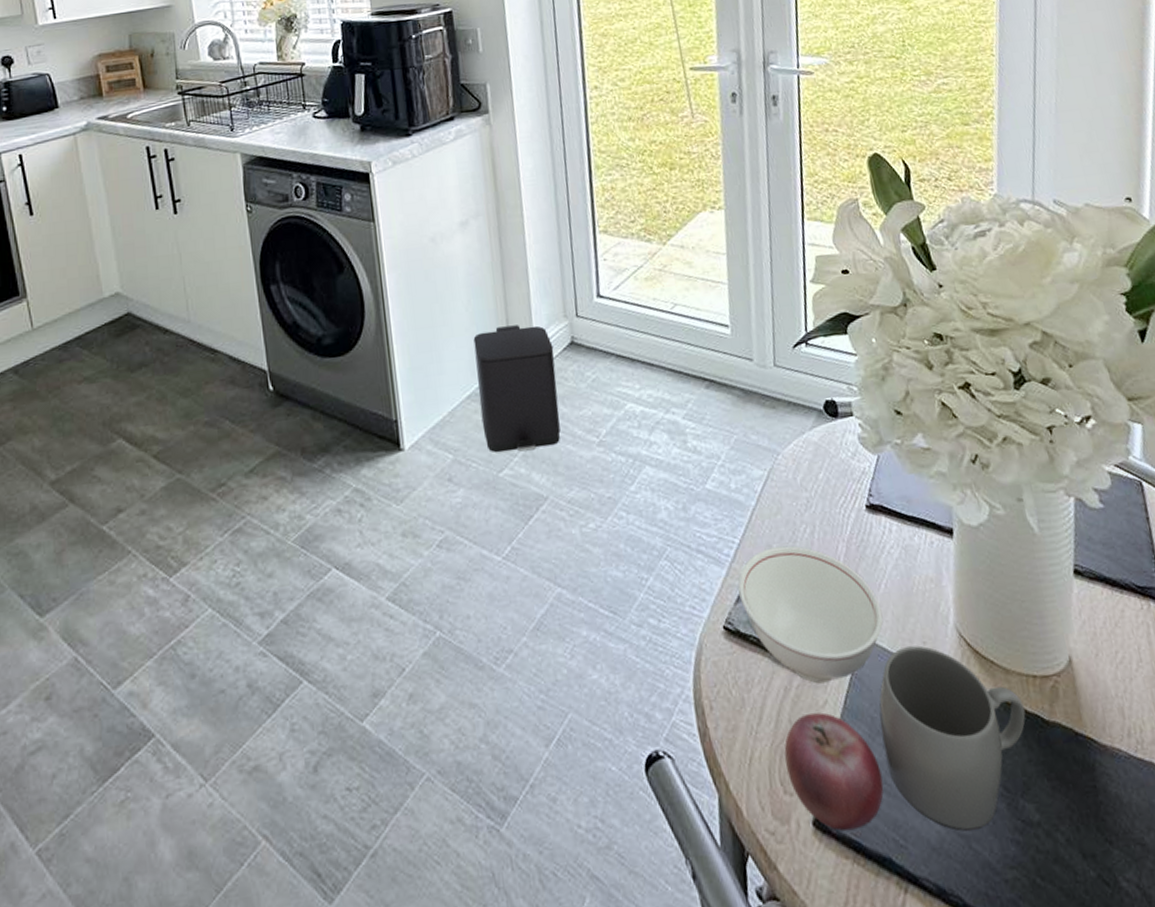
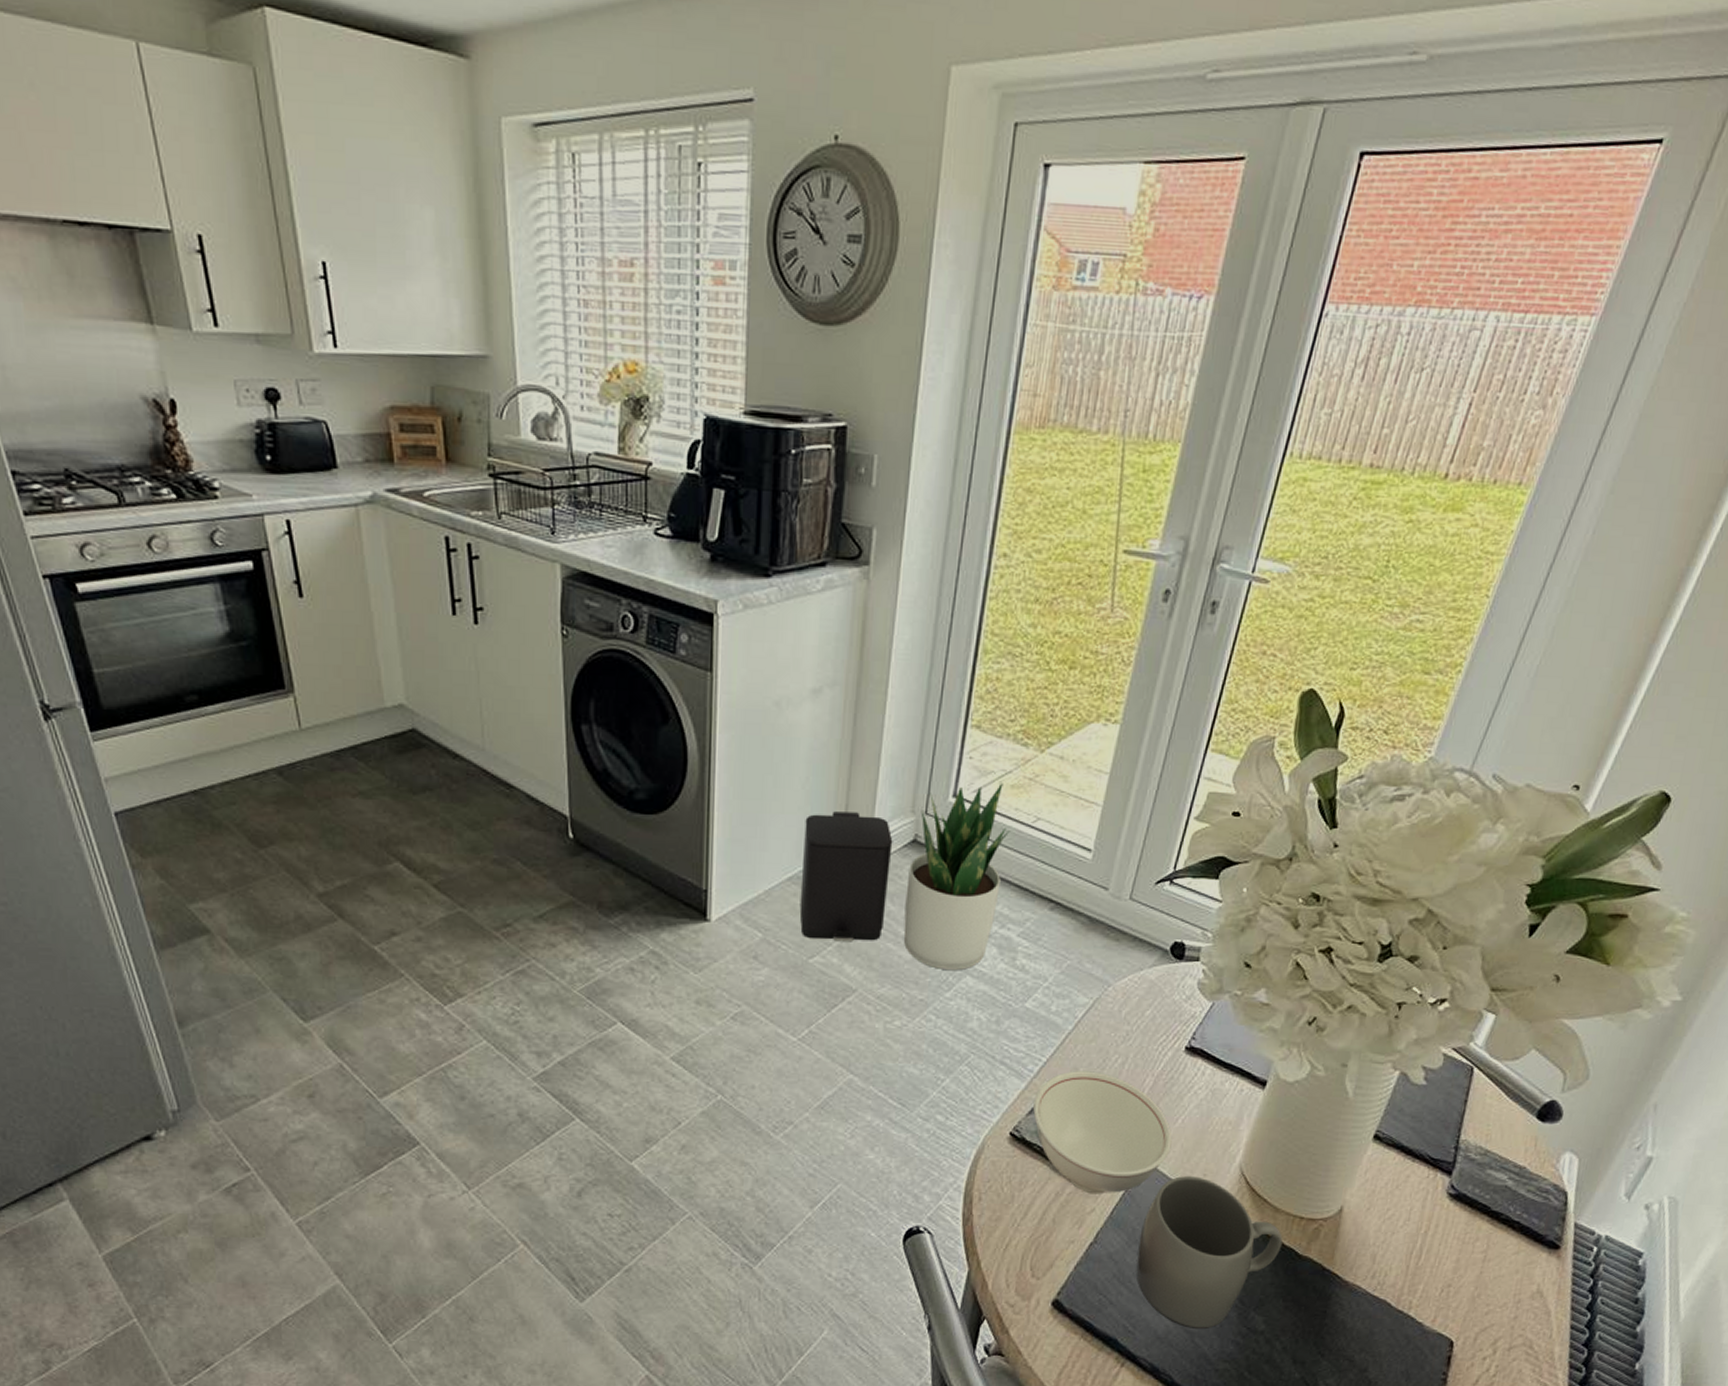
planter: none [572,277,659,465] -> present [903,782,1011,971]
fruit: present [784,712,884,832] -> none [1039,1218,1129,1314]

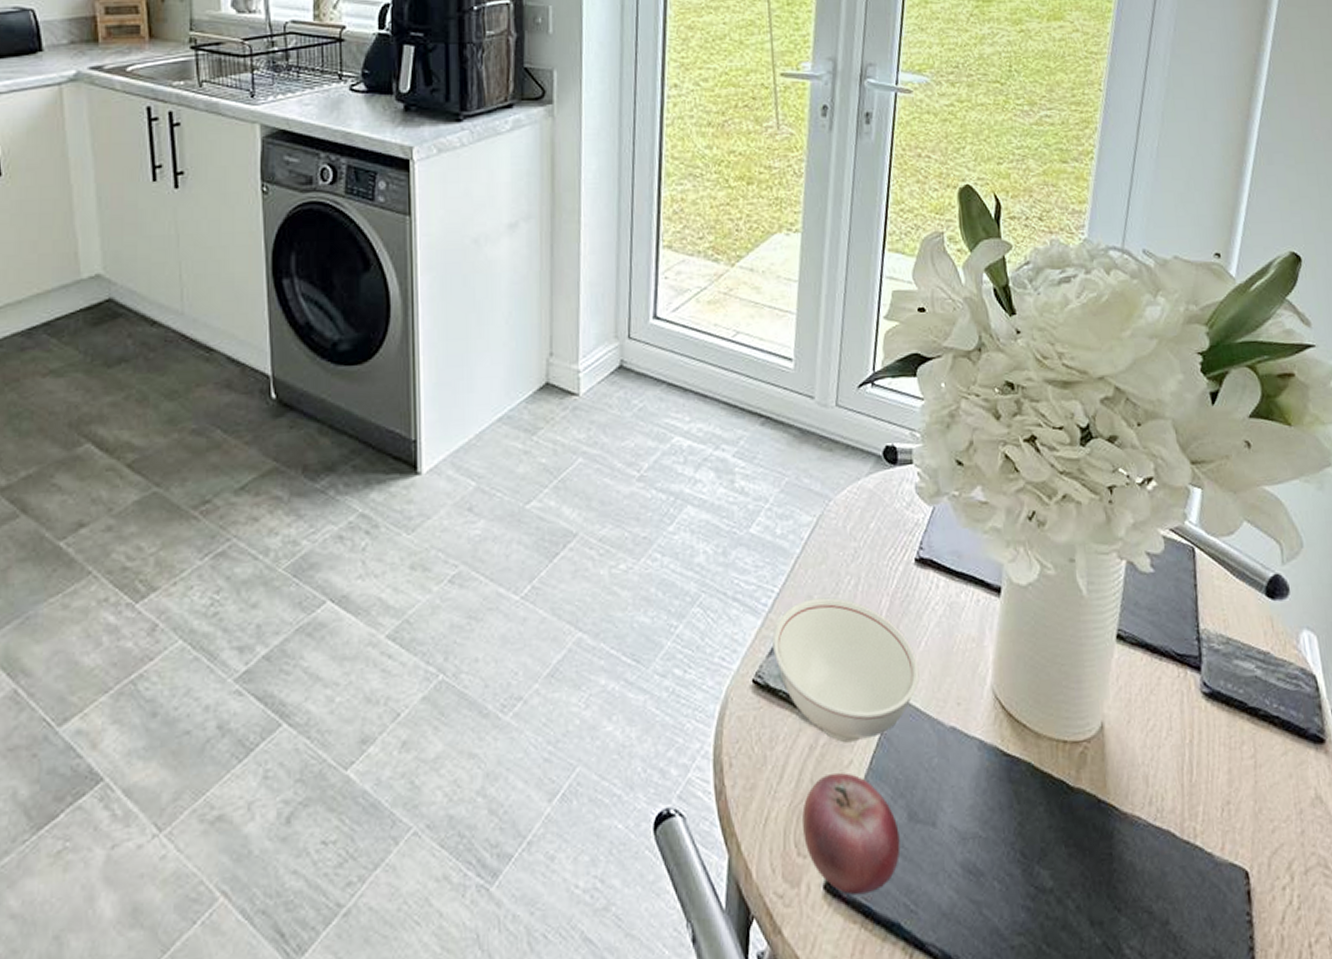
pedal bin: present [799,811,893,942] -> none [511,343,600,483]
planter: present [903,782,1011,971] -> none [617,299,713,503]
fruit: none [1039,1218,1129,1314] -> present [802,773,901,896]
mug: present [1136,1176,1283,1330] -> none [904,706,1052,898]

